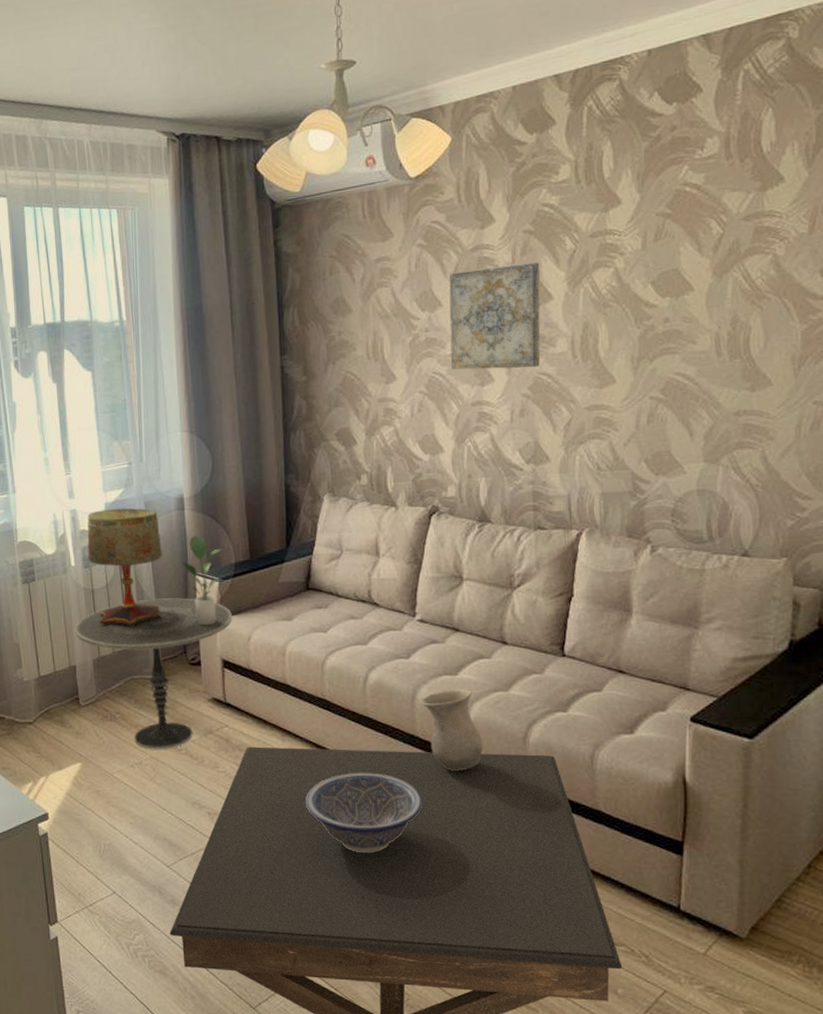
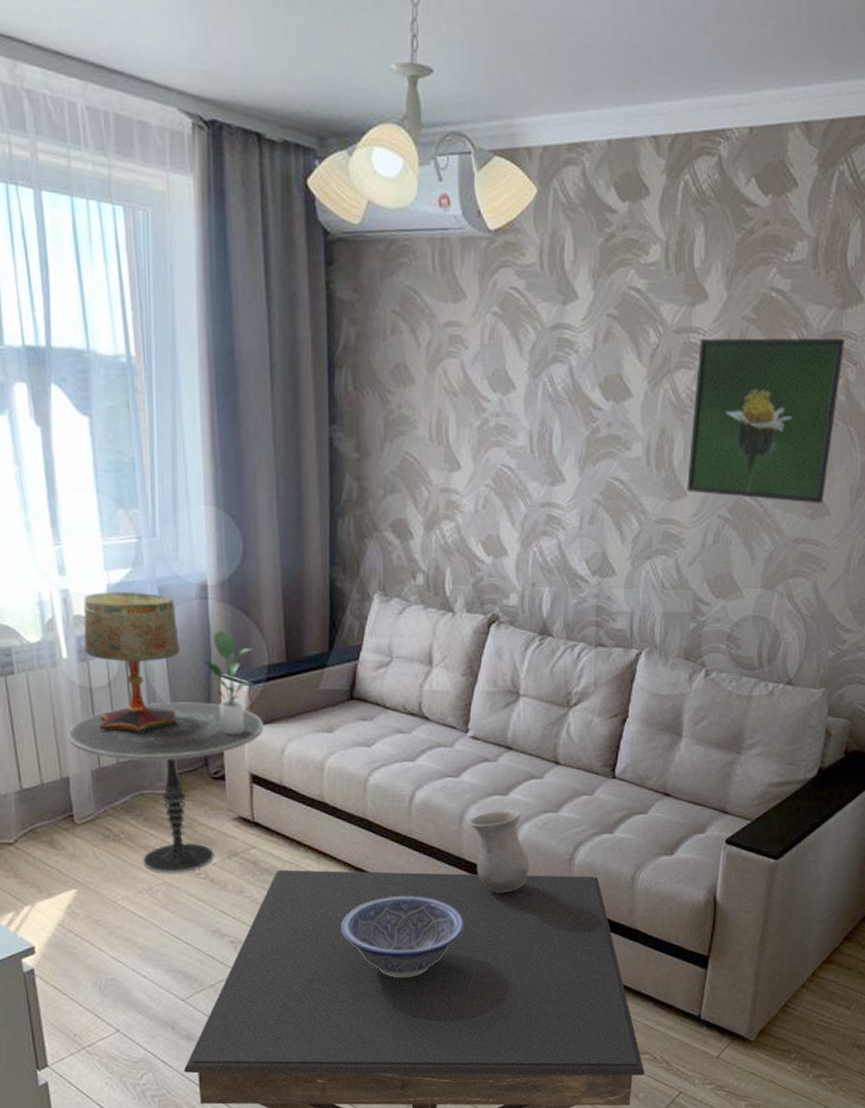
wall art: present [449,262,541,370] -> none [522,351,622,471]
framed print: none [614,217,769,378] -> present [686,337,845,503]

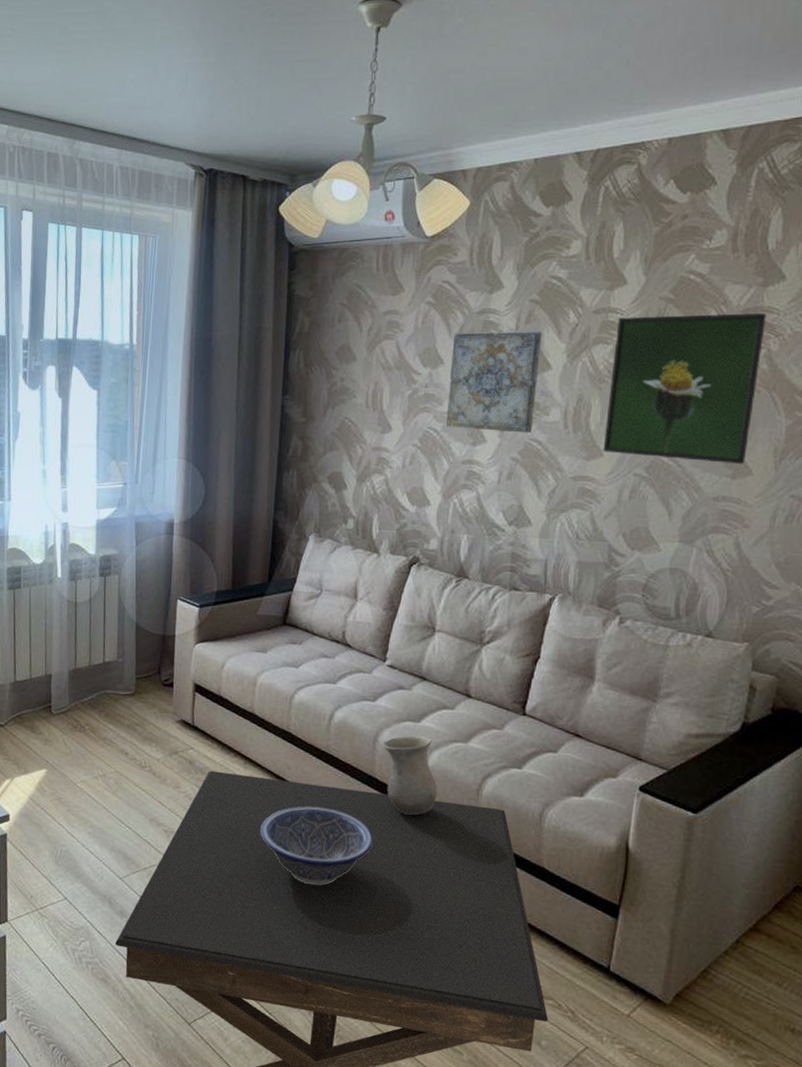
side table: present [67,702,263,873] -> none [54,617,209,765]
table lamp: present [82,591,180,732] -> none [75,525,148,641]
potted plant: present [204,630,254,735] -> none [166,560,205,649]
wall art: none [522,351,622,471] -> present [446,331,543,433]

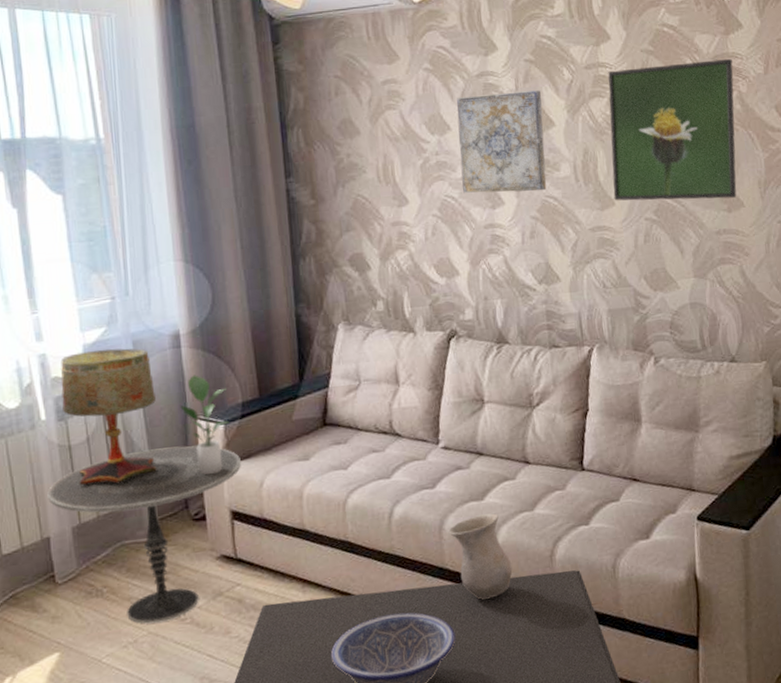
side table: none [54,617,209,765] -> present [47,445,241,624]
table lamp: none [75,525,148,641] -> present [60,348,157,485]
potted plant: none [166,560,205,649] -> present [180,375,229,475]

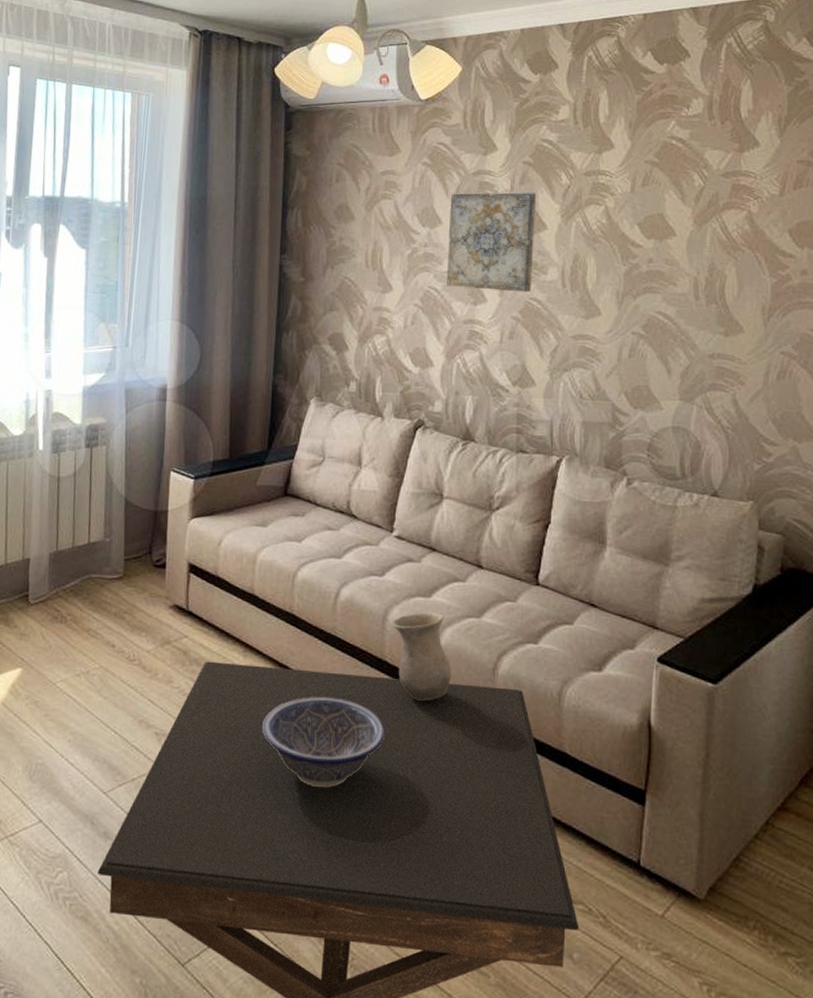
side table: present [47,445,241,624] -> none [33,492,204,659]
table lamp: present [60,348,157,485] -> none [58,392,139,519]
potted plant: present [180,375,229,475] -> none [158,428,201,526]
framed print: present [608,58,737,201] -> none [601,176,745,322]

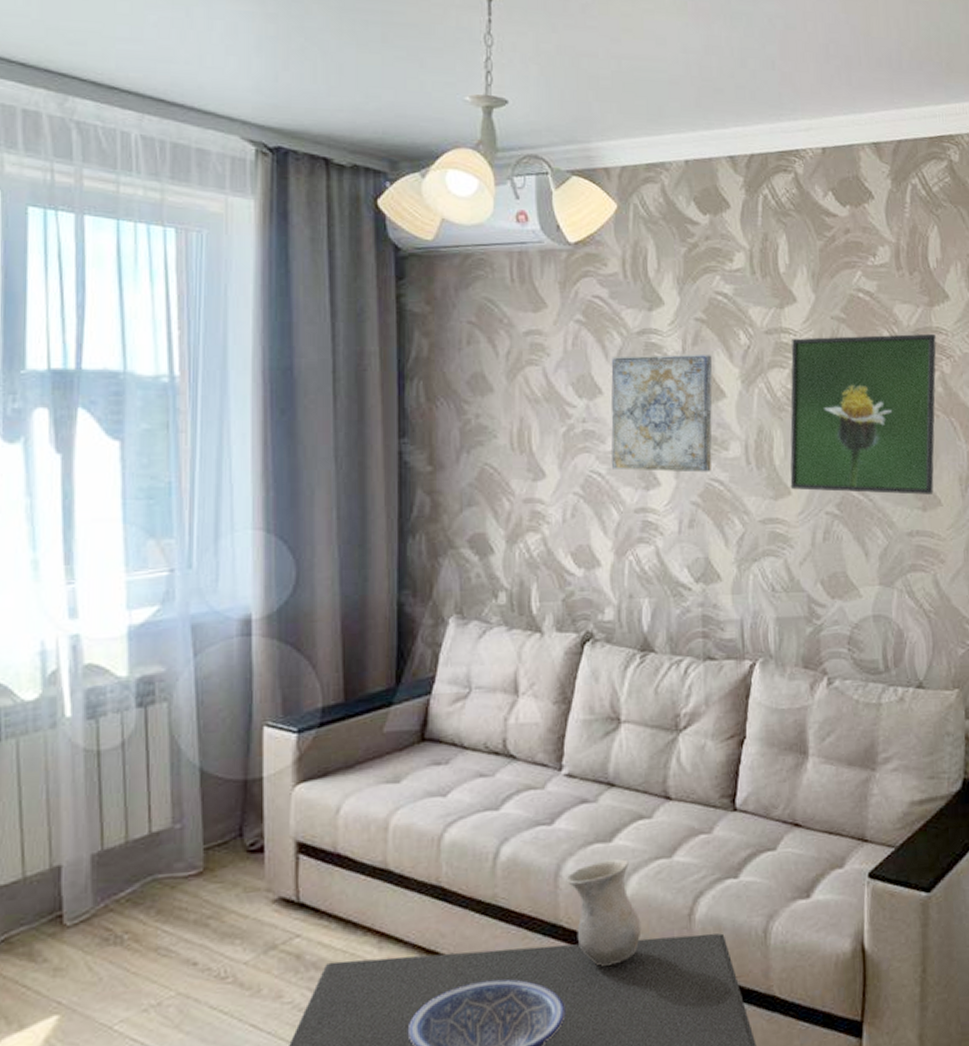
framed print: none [601,176,745,322] -> present [790,333,937,495]

